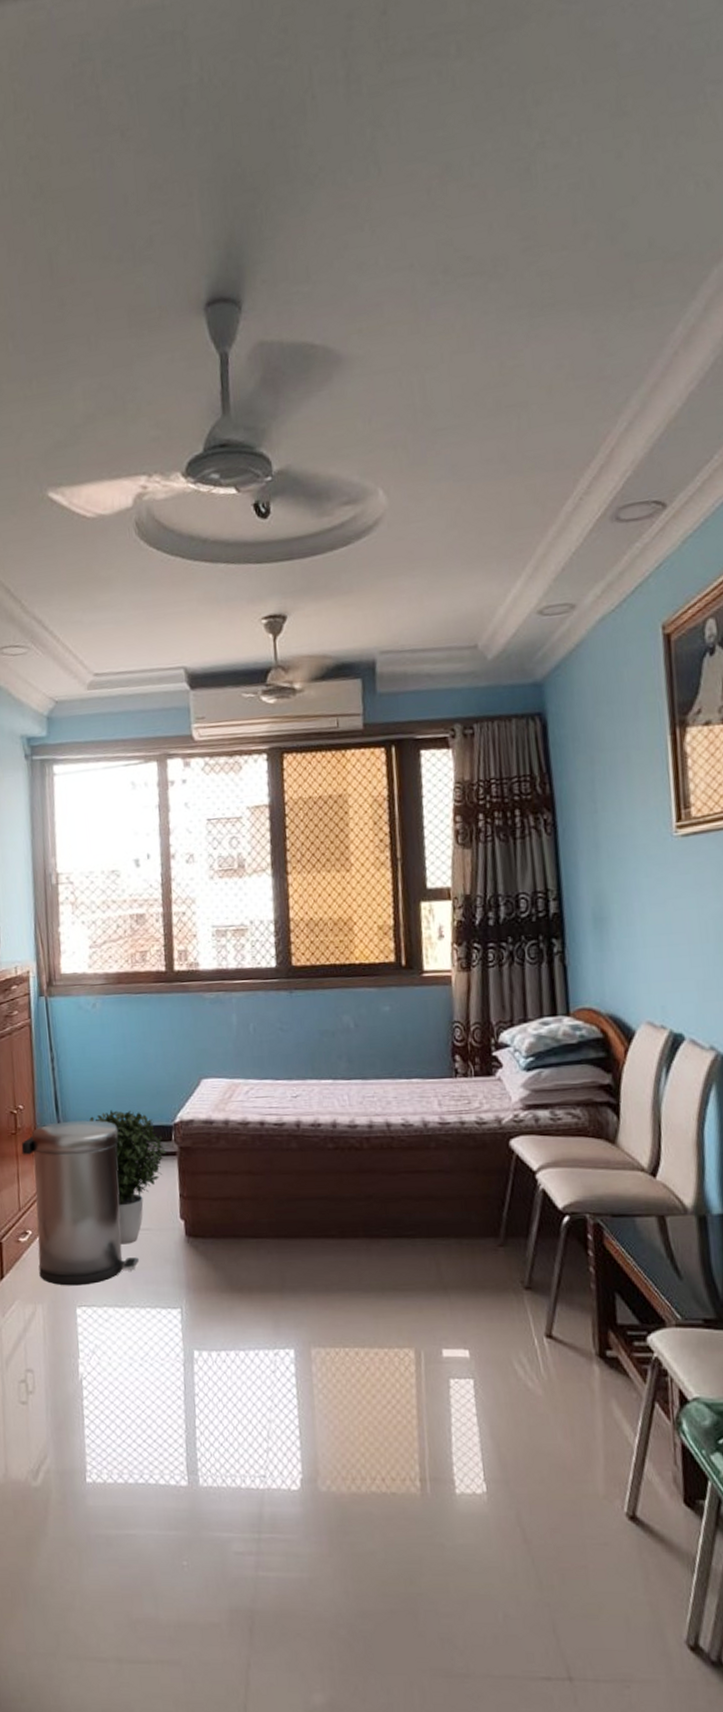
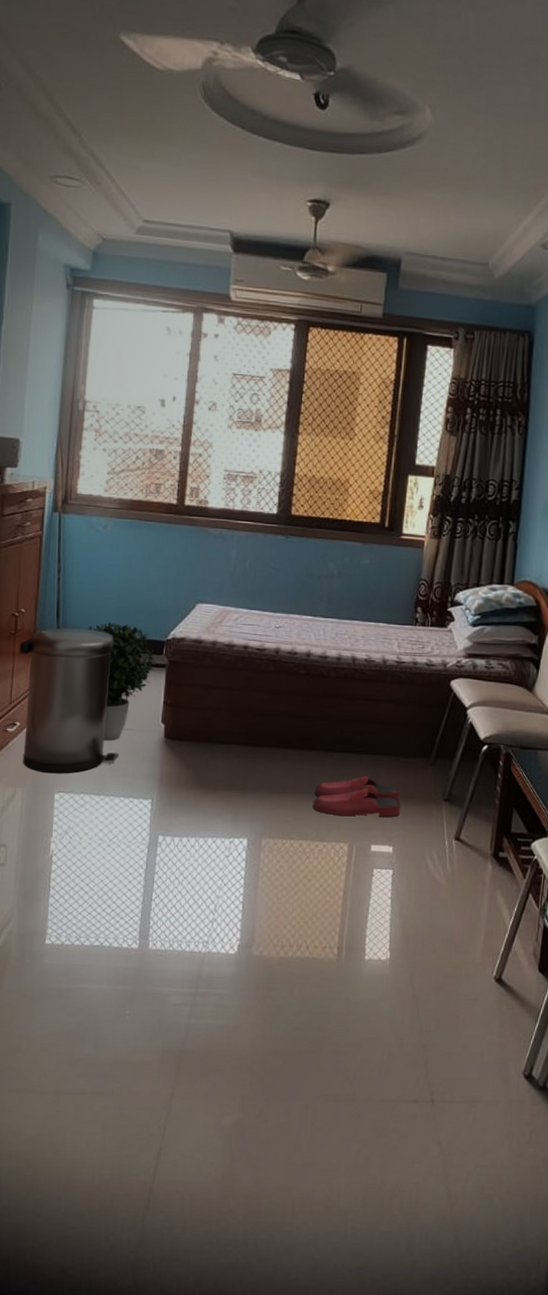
slippers: none [364,1263,472,1316] -> present [313,775,401,818]

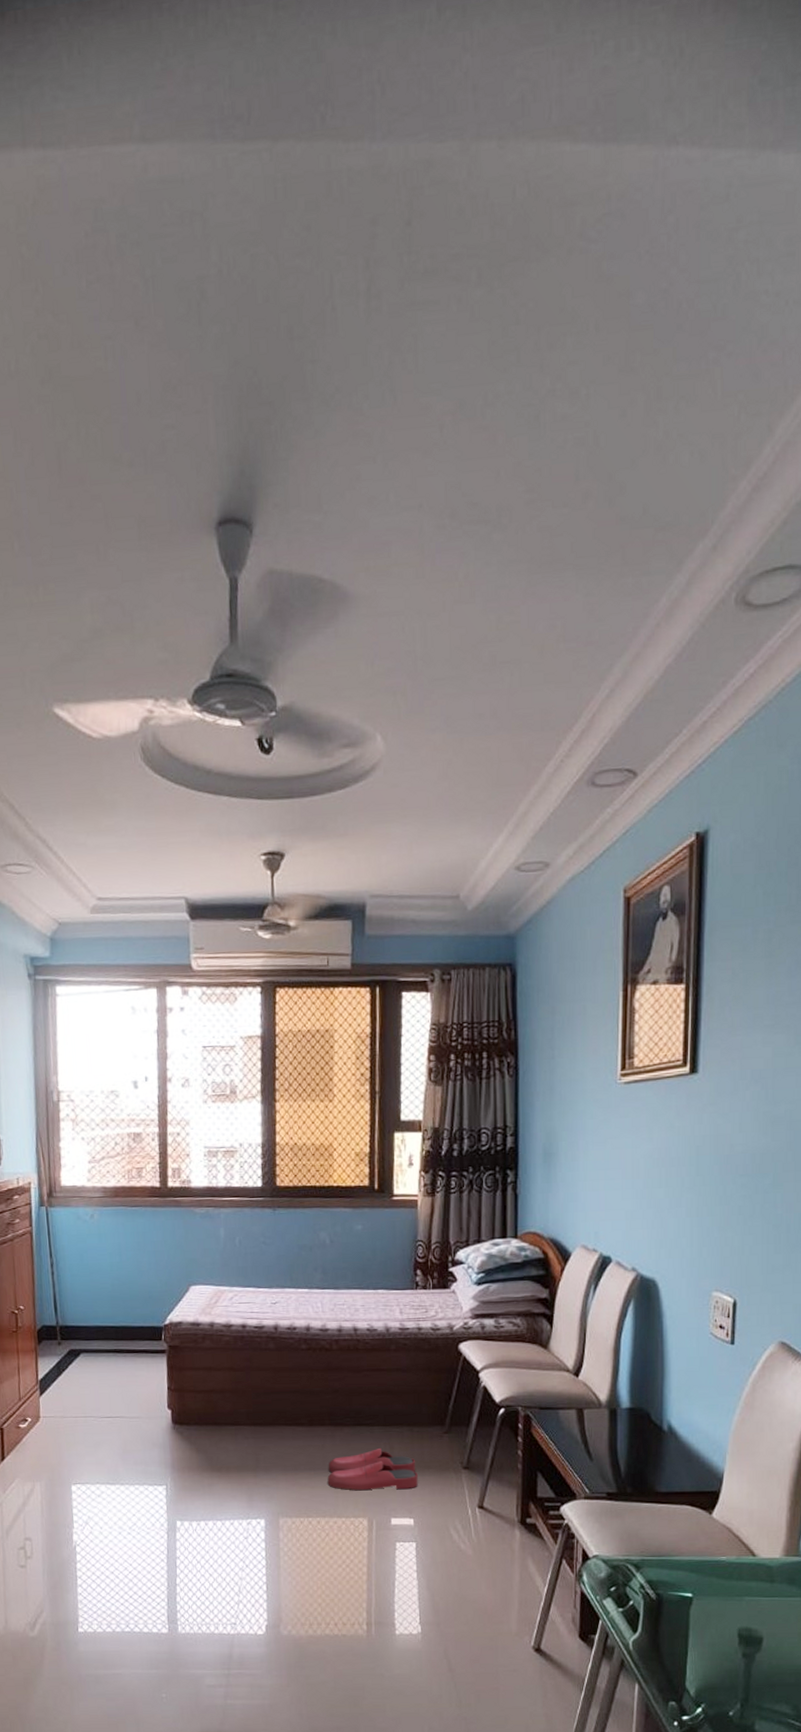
pedal bin: present [19,628,120,774] -> none [21,1320,130,1466]
potted plant: present [88,621,156,741] -> none [86,1311,156,1431]

